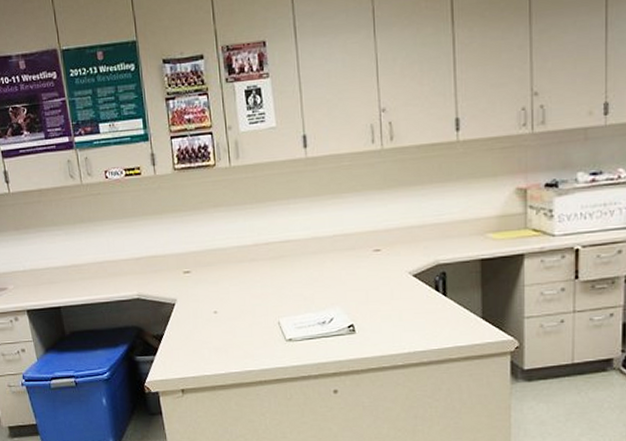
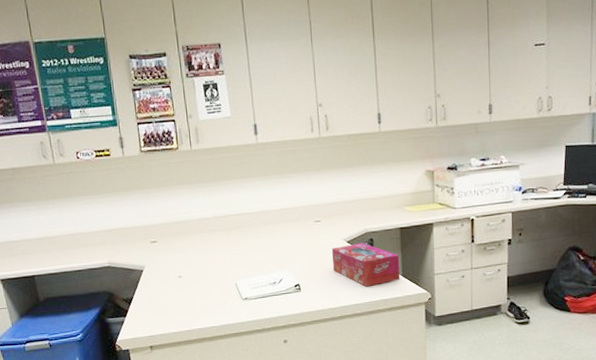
tissue box: none [393,277,480,331] -> present [331,243,400,287]

